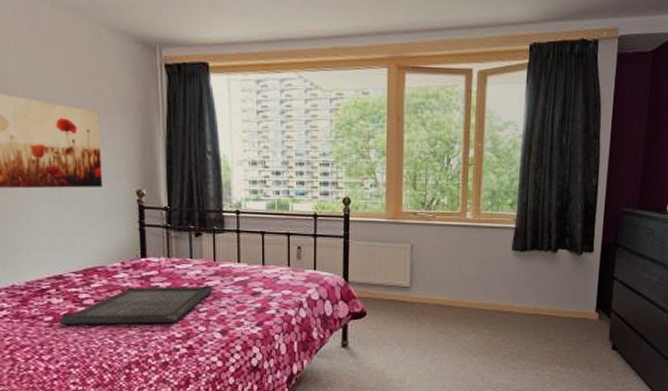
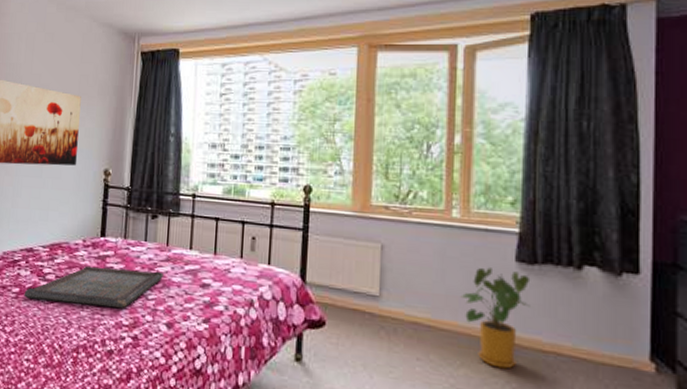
house plant: none [472,256,522,331] -> present [460,267,531,369]

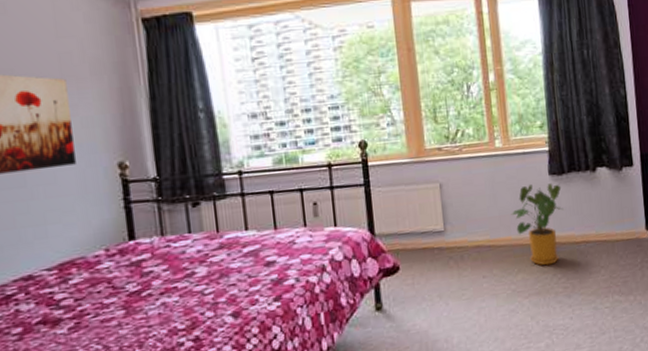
serving tray: present [24,265,163,309] -> none [31,261,219,336]

